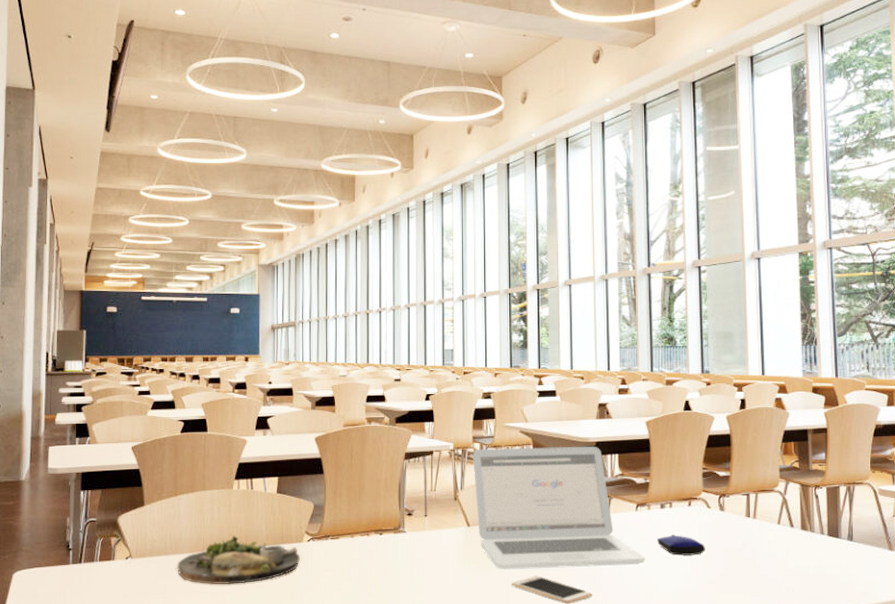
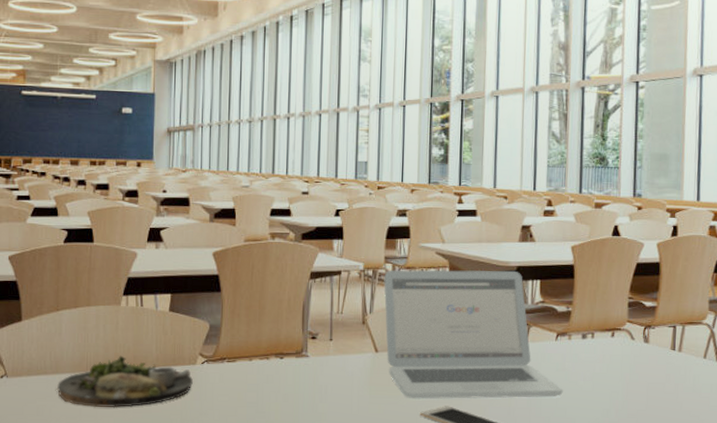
computer mouse: present [657,535,705,555] -> none [577,367,627,389]

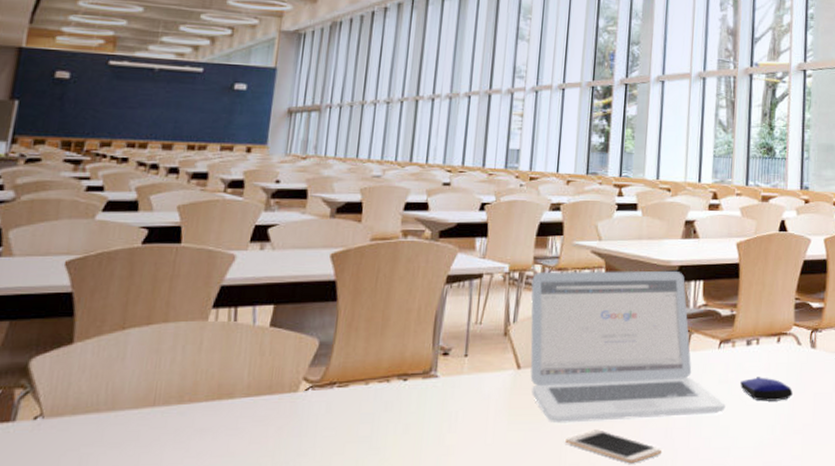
dinner plate: present [57,355,193,408] -> none [111,383,292,453]
computer mouse: none [577,367,627,389] -> present [740,377,793,401]

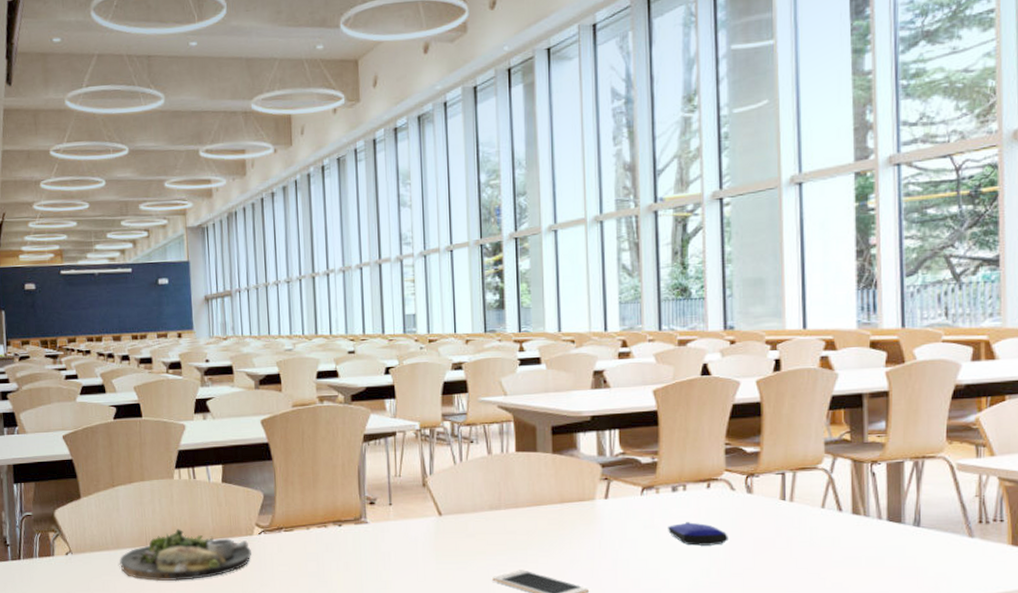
dinner plate: none [111,383,292,453] -> present [119,528,251,582]
laptop: present [530,270,726,424] -> none [442,421,653,564]

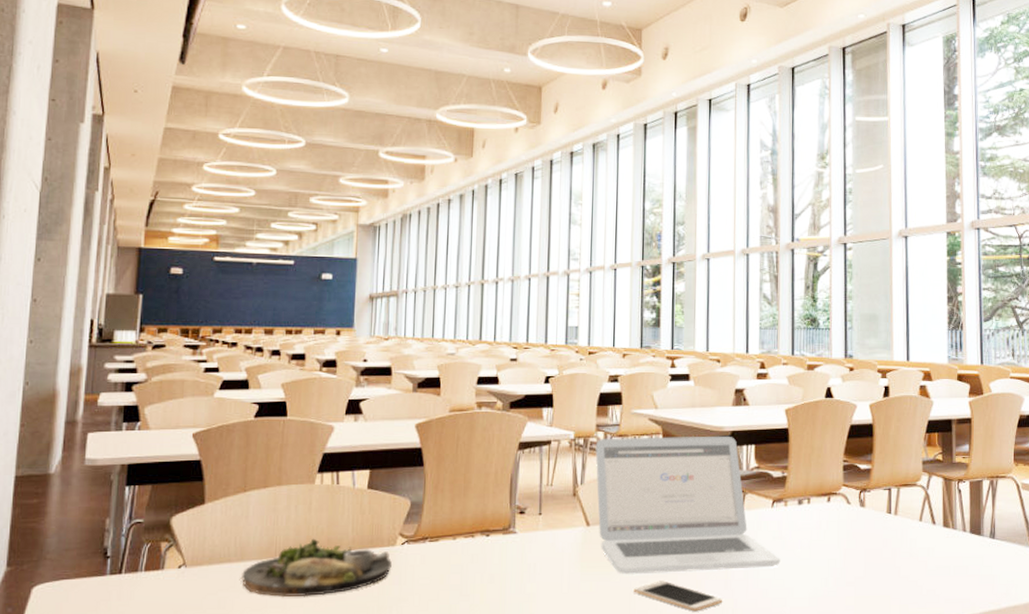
laptop: none [442,421,653,564] -> present [595,436,780,575]
computer mouse: present [668,522,728,546] -> none [794,533,844,556]

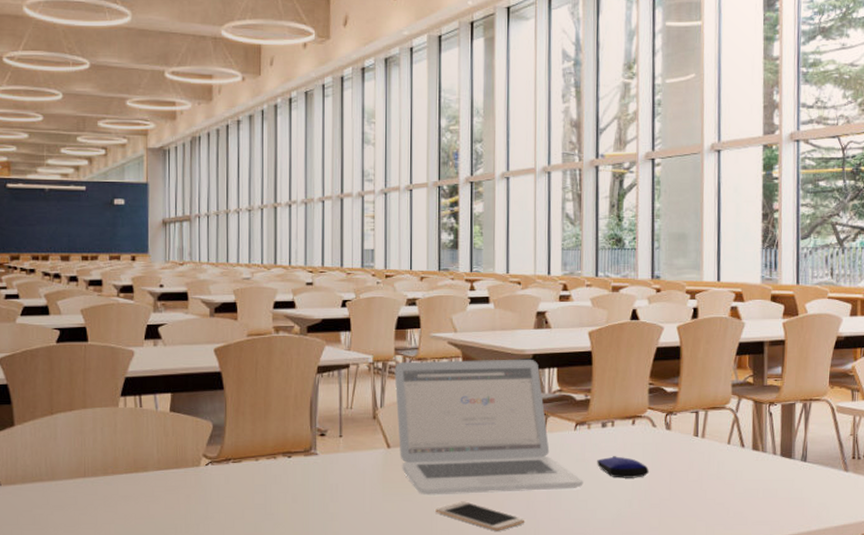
dinner plate: present [242,538,392,598] -> none [54,459,197,515]
computer mouse: none [794,533,844,556] -> present [597,456,649,478]

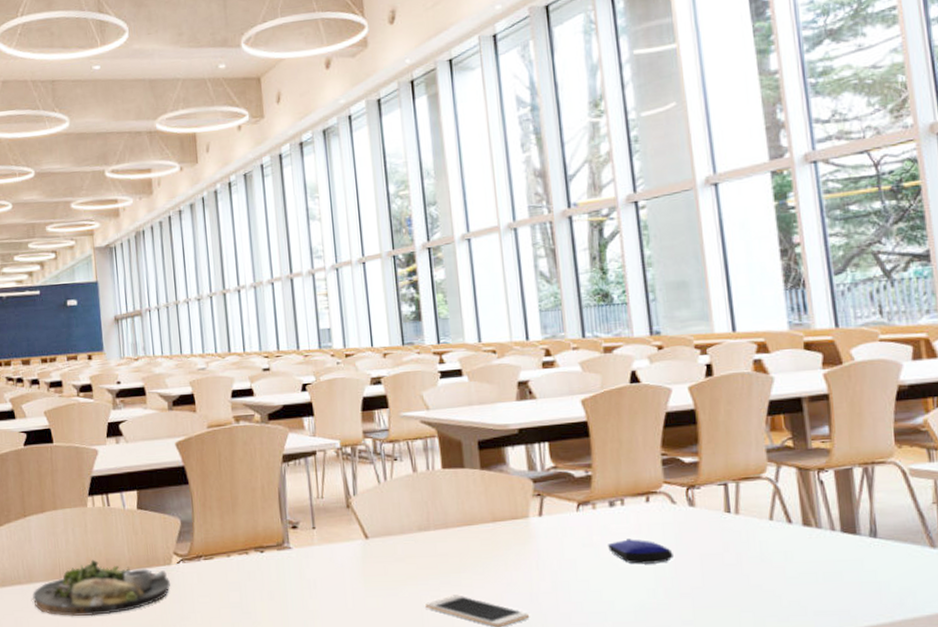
dinner plate: none [54,459,197,515] -> present [32,559,170,617]
laptop: present [394,359,583,496] -> none [364,434,595,590]

